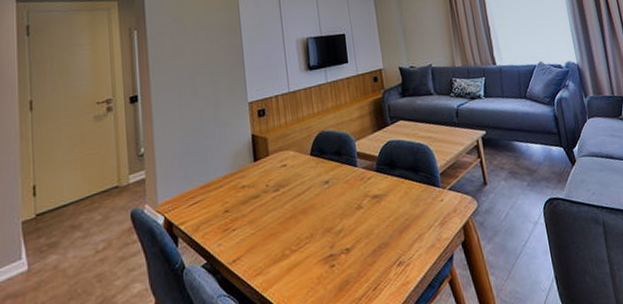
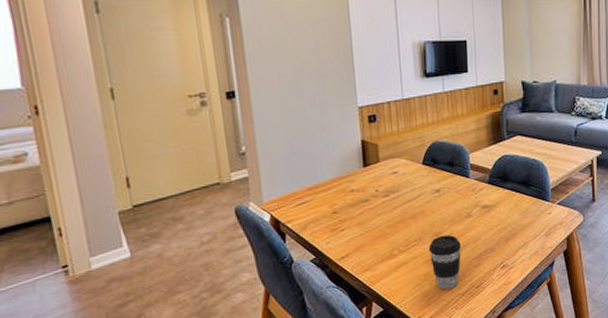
coffee cup: none [320,230,355,294] -> present [428,235,461,290]

